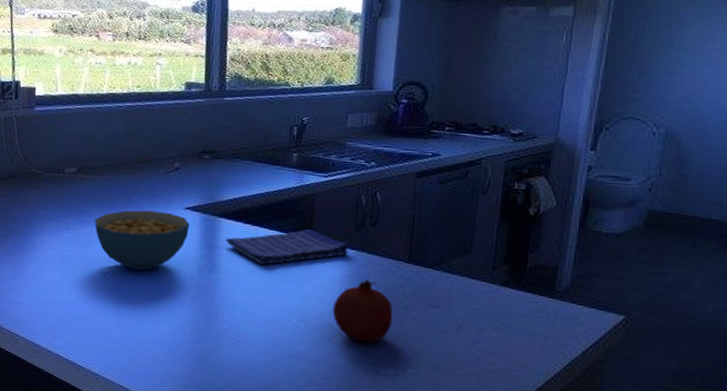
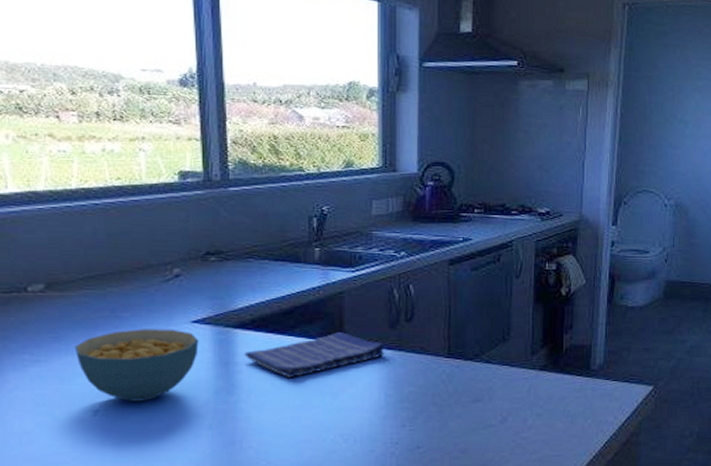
fruit: present [333,279,393,343] -> none [373,380,437,449]

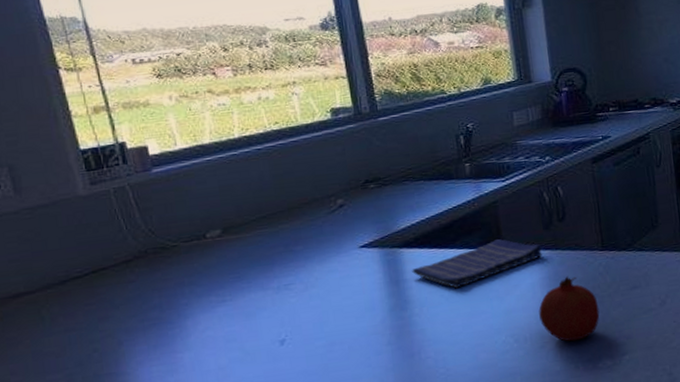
cereal bowl: present [74,329,199,402] -> none [255,255,370,328]
fruit: none [373,380,437,449] -> present [539,276,600,342]

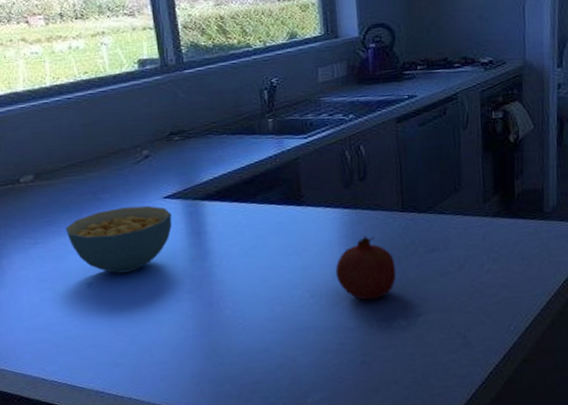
cereal bowl: none [255,255,370,328] -> present [65,205,172,274]
dish towel: present [412,239,543,289] -> none [213,196,342,243]

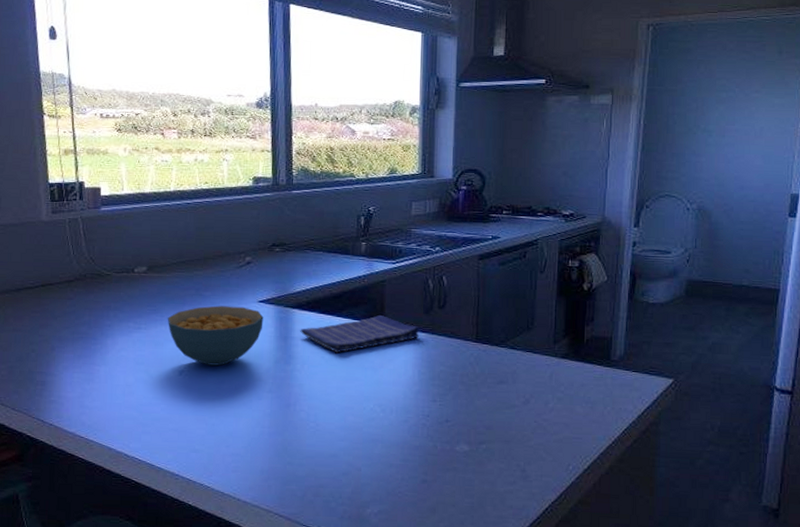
dish towel: none [213,196,342,243] -> present [300,315,420,354]
fruit: present [335,236,396,300] -> none [407,360,464,422]

